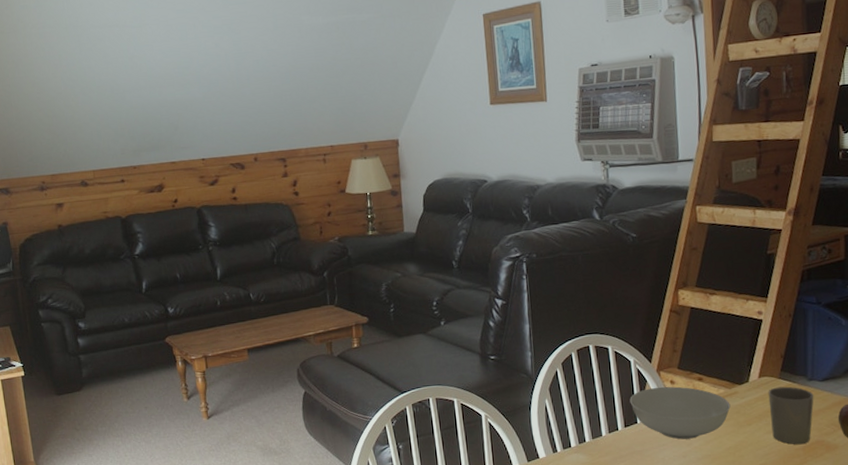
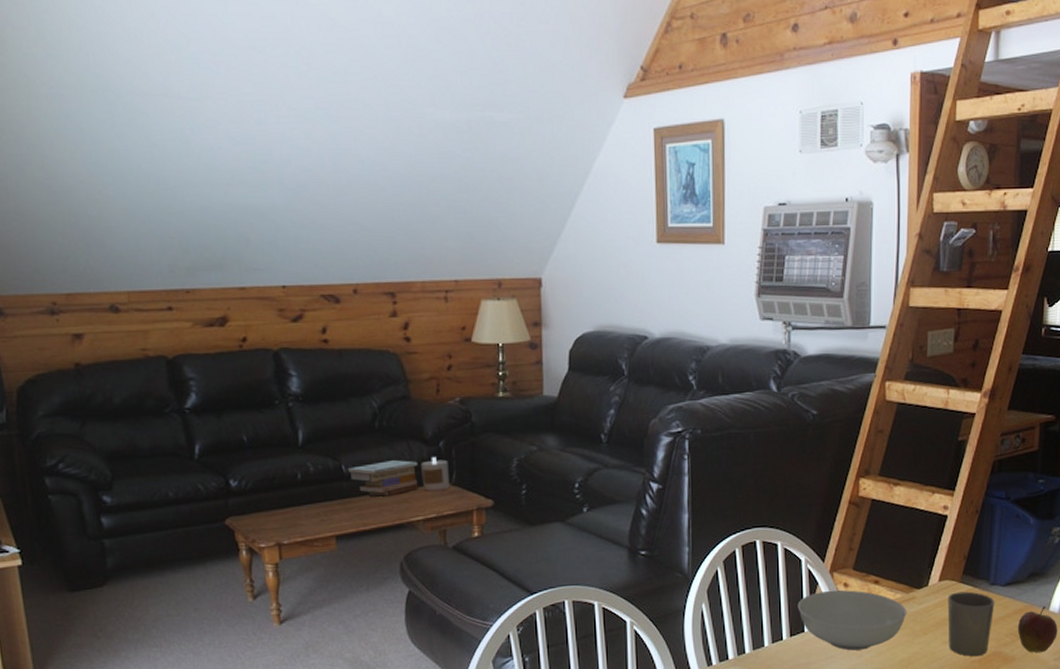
books: none [254,288,309,318] -> present [347,460,418,498]
candle: none [310,285,333,313] -> present [421,457,450,493]

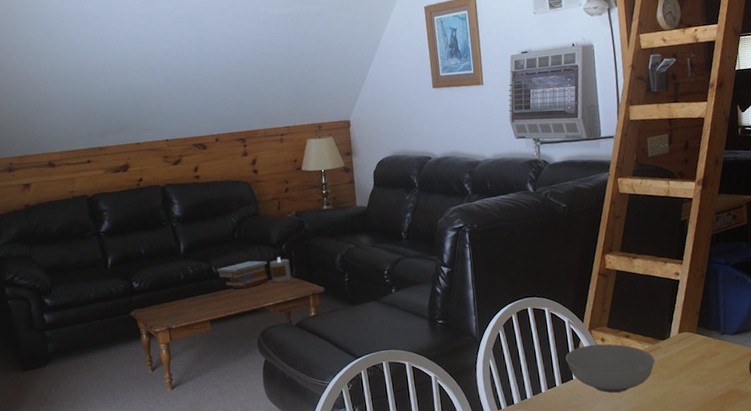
mug: present [947,591,995,656] -> none [687,340,728,394]

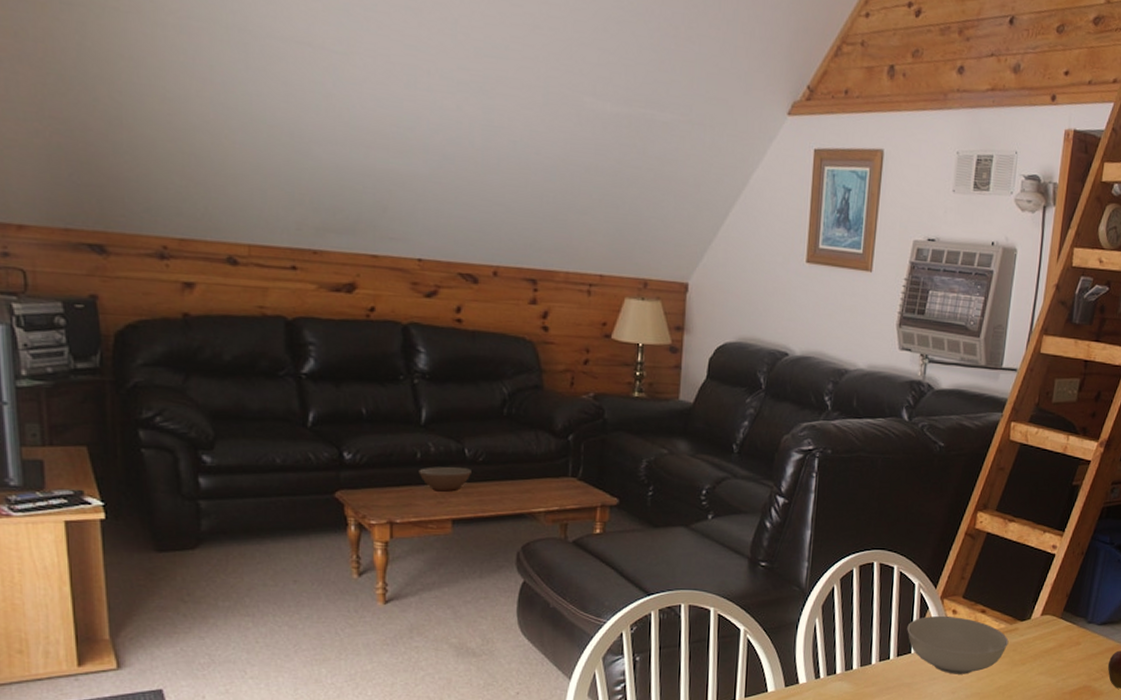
bowl: none [183,281,219,302] -> present [418,466,471,493]
books: present [216,261,268,289] -> none [470,449,545,486]
candle: present [269,257,291,284] -> none [547,450,576,485]

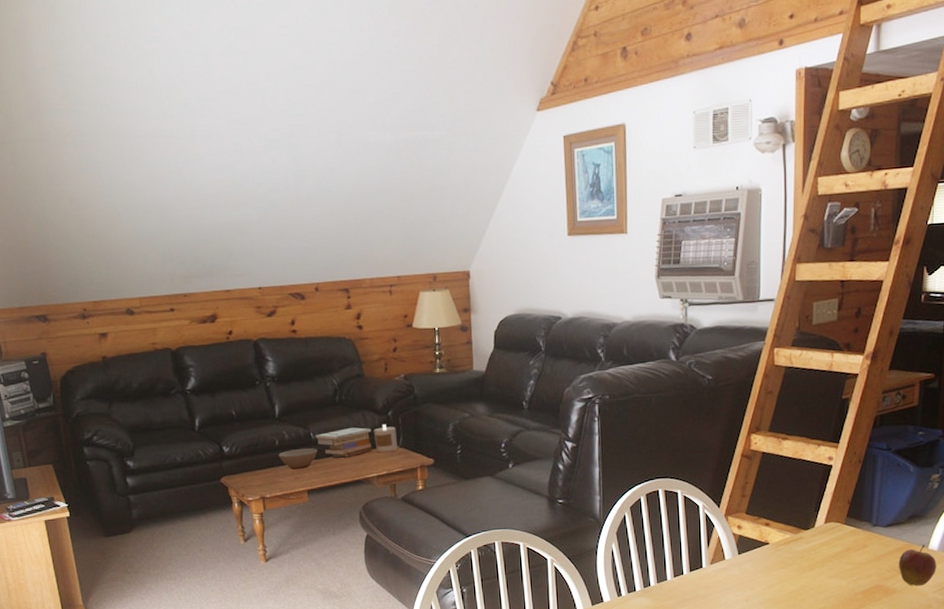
books: none [470,449,545,486] -> present [315,427,372,458]
candle: none [547,450,576,485] -> present [374,424,398,454]
bowl: present [907,615,1009,674] -> none [696,531,795,584]

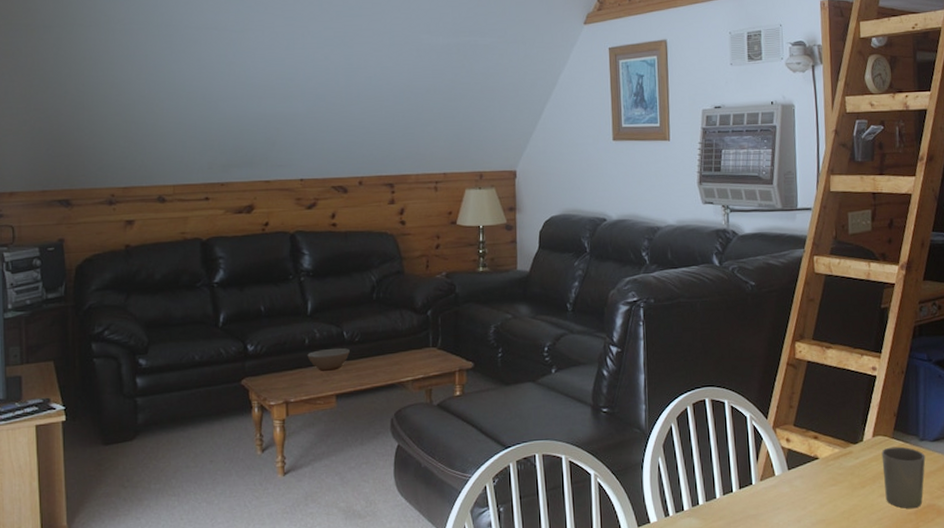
books: present [315,427,372,458] -> none [348,327,409,360]
candle: present [374,424,398,454] -> none [411,324,436,356]
mug: none [832,532,877,589] -> present [881,446,926,508]

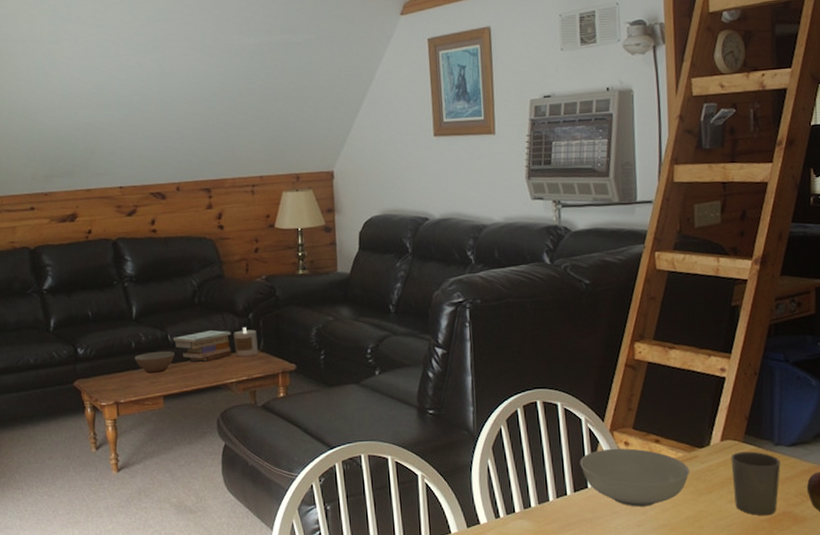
books: none [348,327,409,360] -> present [172,330,232,363]
candle: none [411,324,436,356] -> present [233,327,258,358]
bowl: none [745,445,845,503] -> present [580,448,690,507]

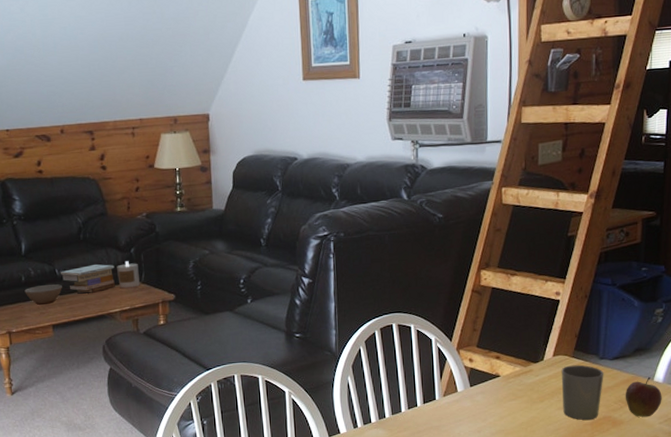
bowl: present [580,448,690,507] -> none [429,364,525,416]

